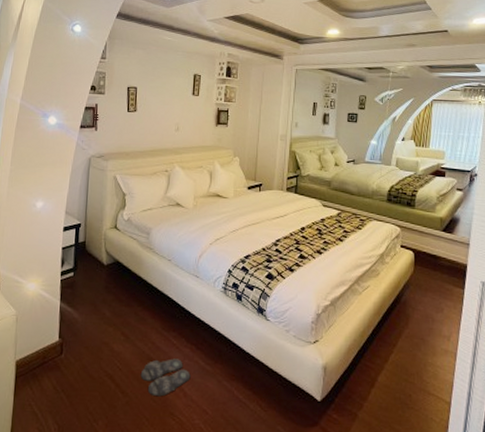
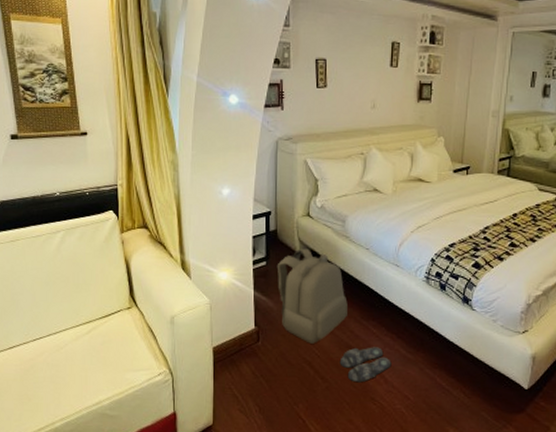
backpack: none [83,259,150,356] -> present [277,248,348,344]

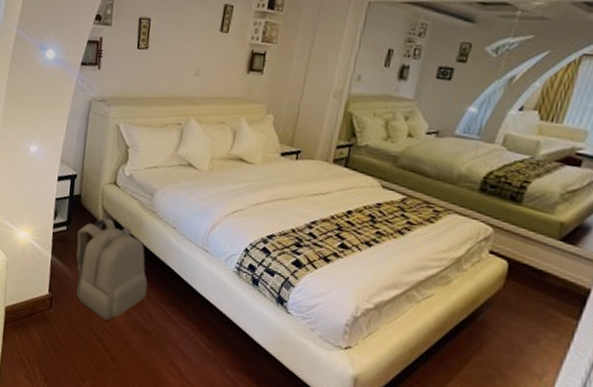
slippers: present [339,347,392,383] -> none [132,332,189,371]

